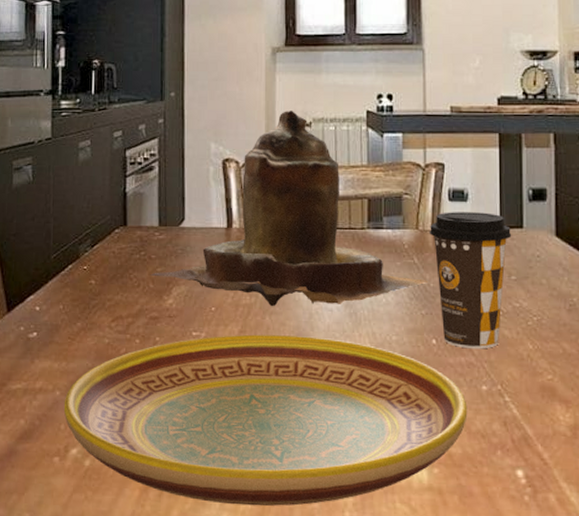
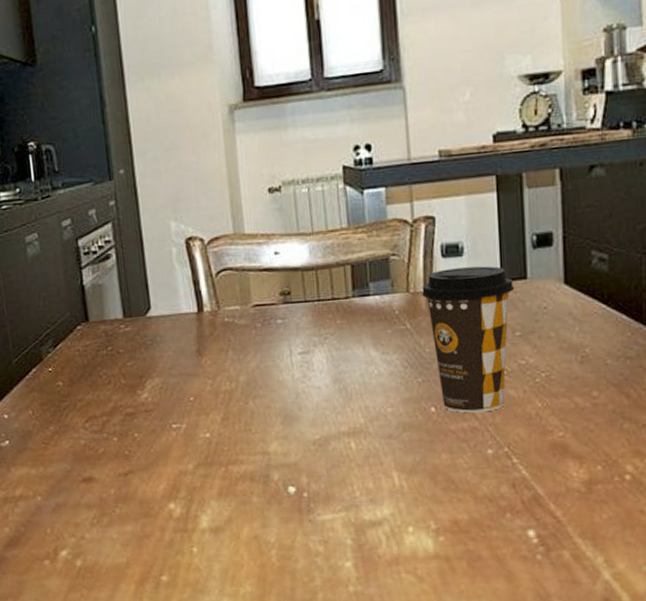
plate: present [63,334,468,506] -> none [46,417,473,590]
teapot: present [150,111,429,307] -> none [120,175,424,391]

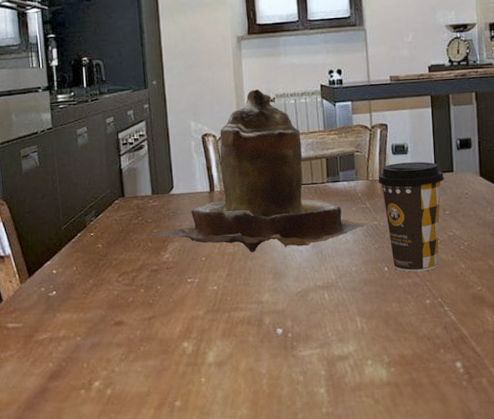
teapot: none [120,175,424,391] -> present [148,89,380,253]

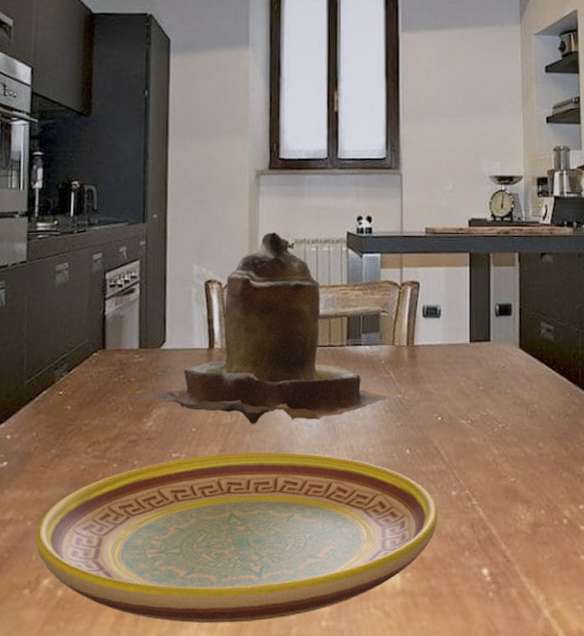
plate: none [84,274,416,412] -> present [35,452,438,624]
coffee cup: present [377,161,445,272] -> none [404,328,480,457]

